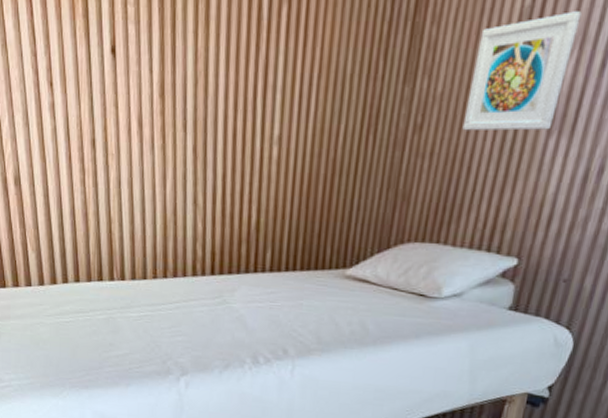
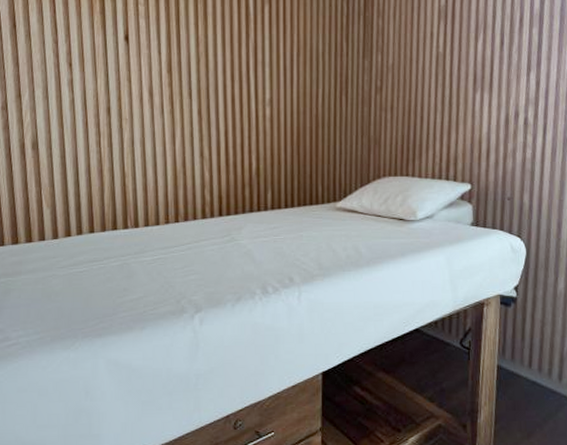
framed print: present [462,11,582,131] -> none [412,9,480,91]

